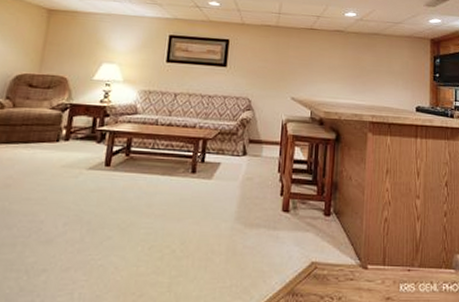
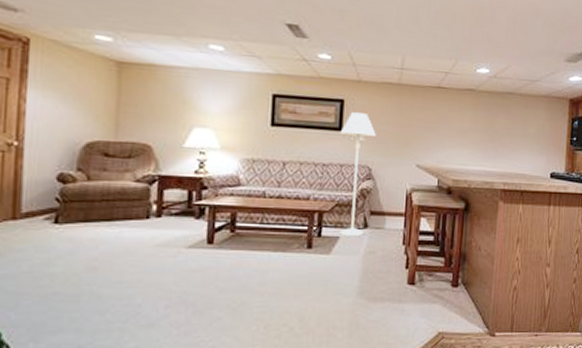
floor lamp: none [221,51,256,163] -> present [340,112,376,237]

